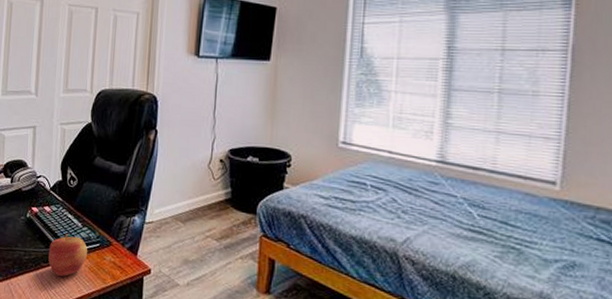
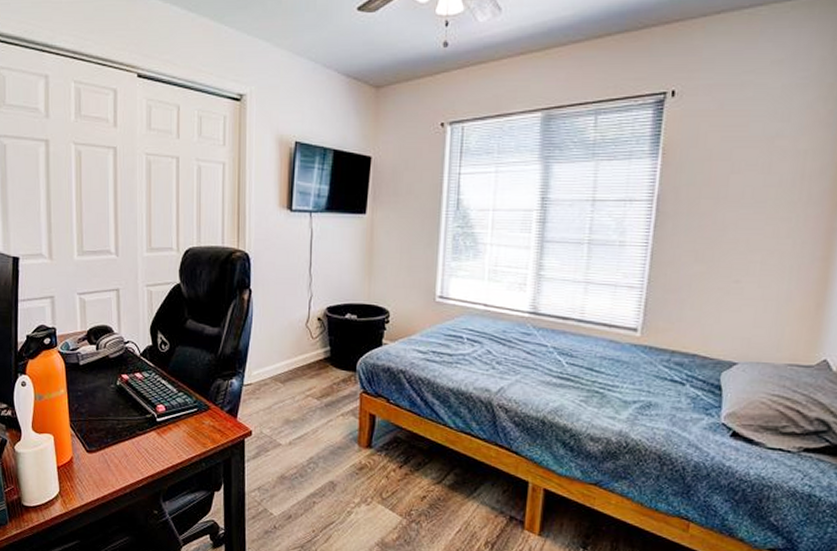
apple: present [48,233,87,277] -> none [144,399,184,443]

